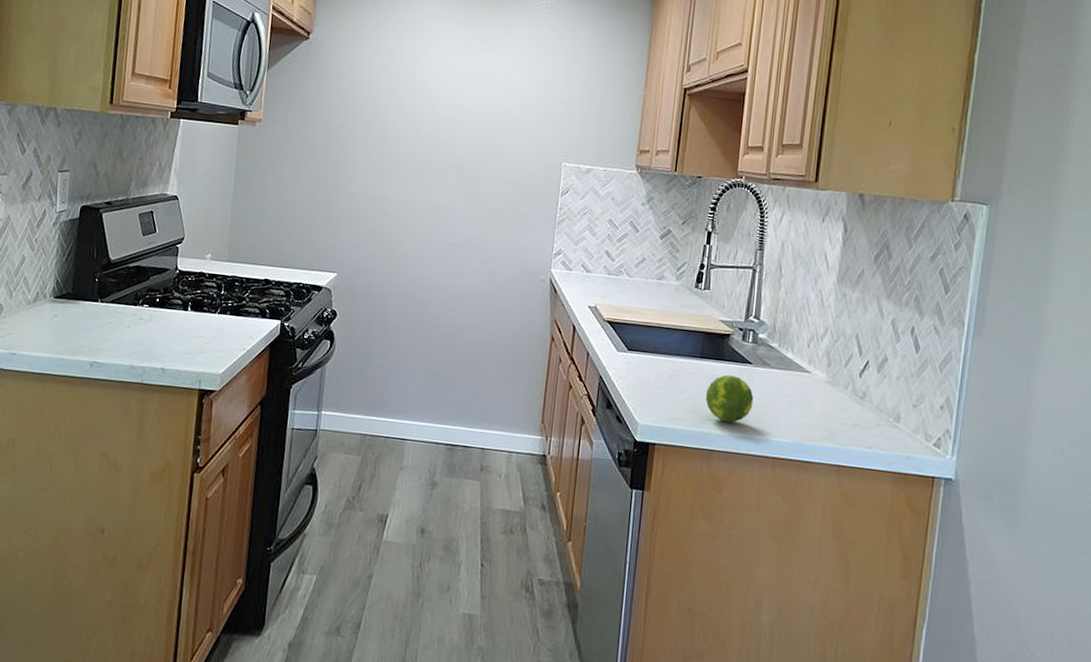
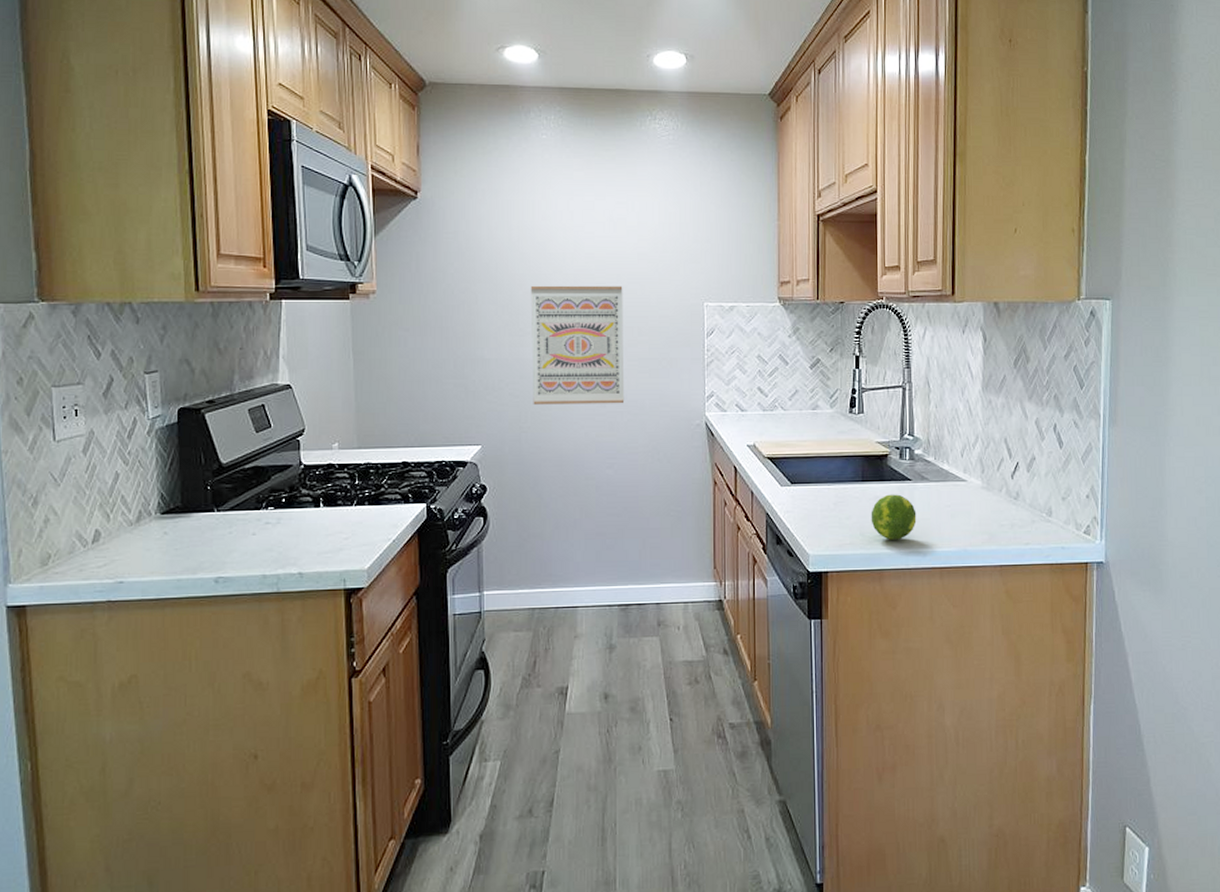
wall art: none [389,129,486,251] -> present [530,285,625,405]

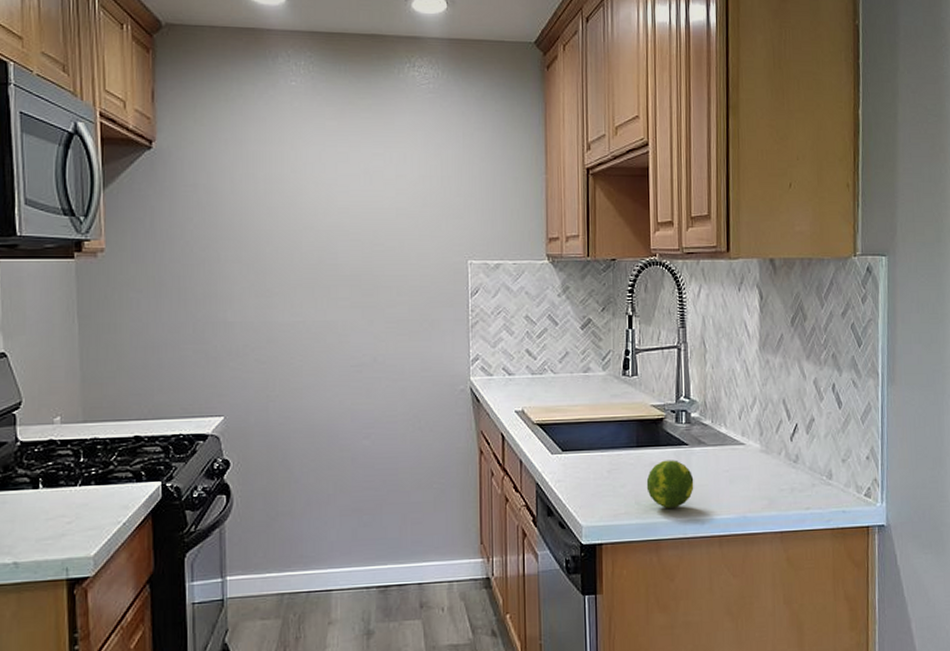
wall art: present [530,285,625,405] -> none [278,242,383,371]

